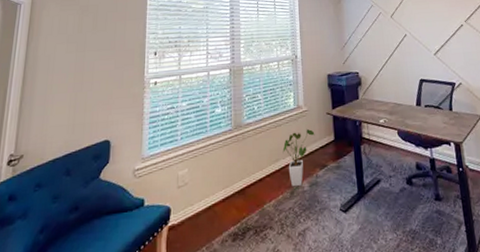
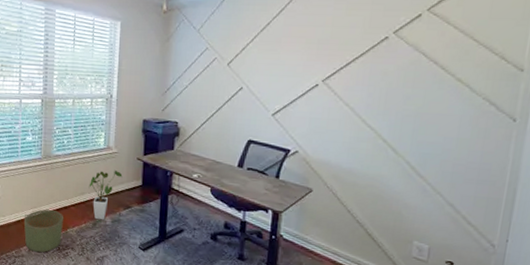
basket: none [215,186,260,243] -> present [23,209,64,253]

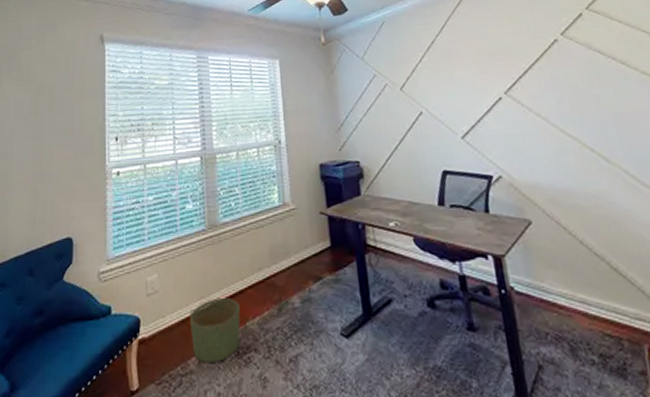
house plant: present [88,169,123,220] -> none [266,231,306,303]

